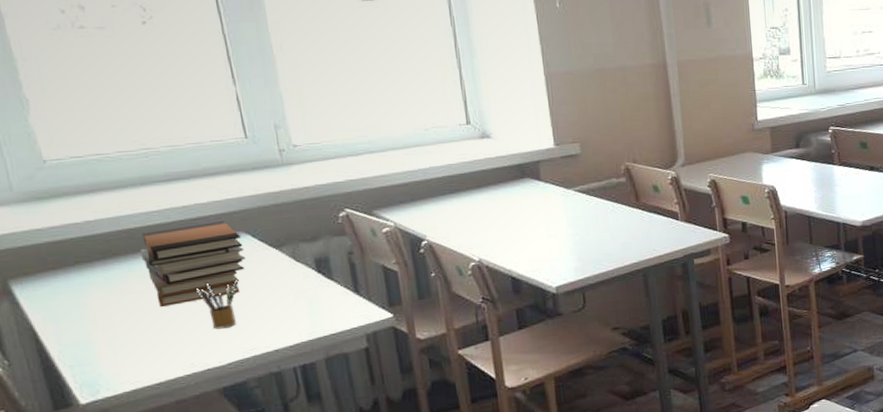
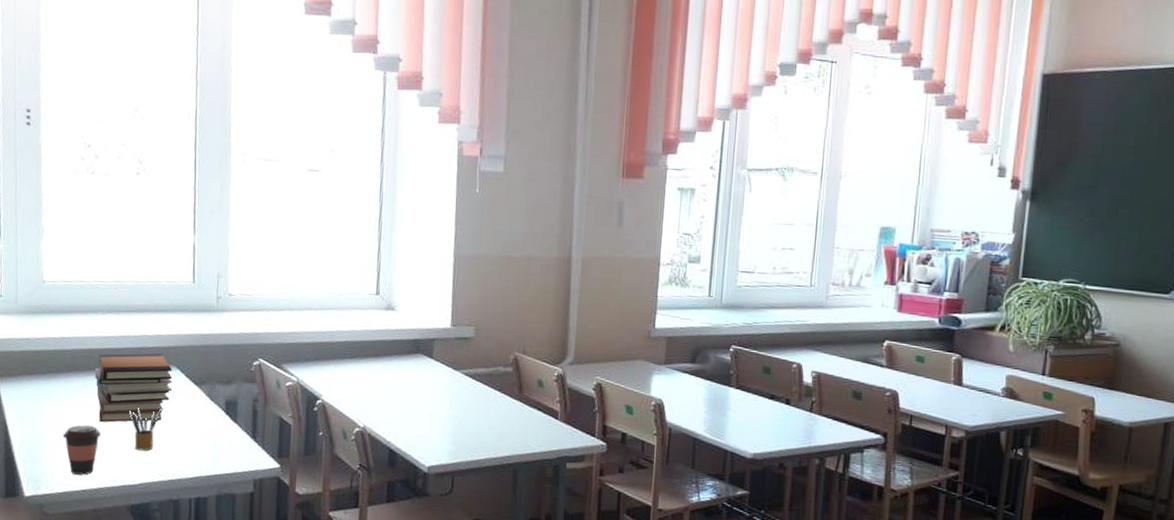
coffee cup: none [115,312,166,369] -> present [63,425,101,475]

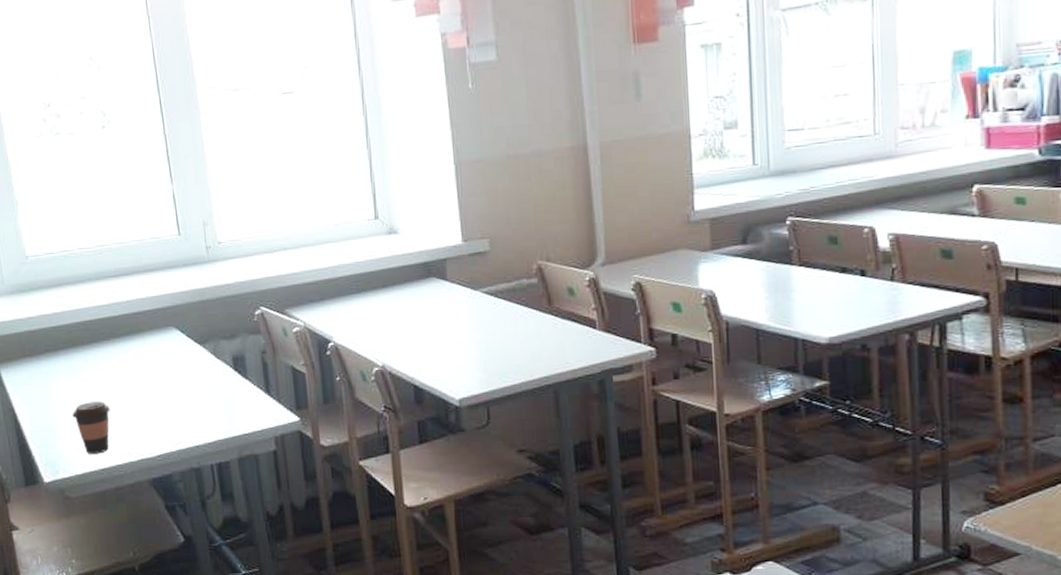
book stack: present [94,353,173,423] -> none [93,315,176,396]
pencil box: present [128,406,162,451] -> none [134,374,168,421]

